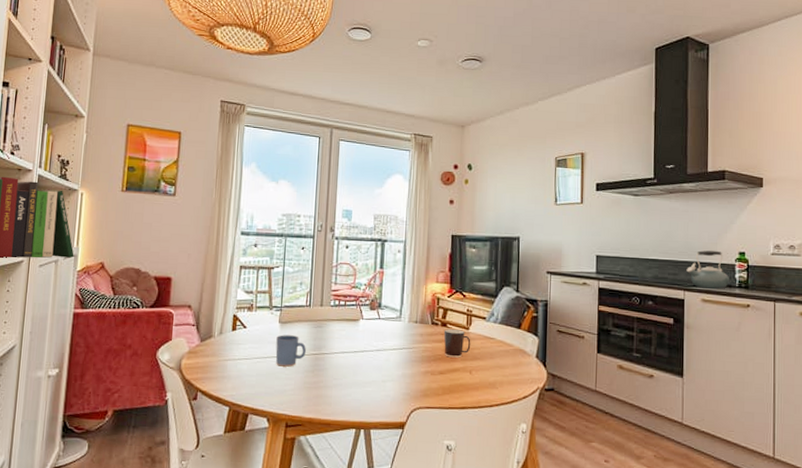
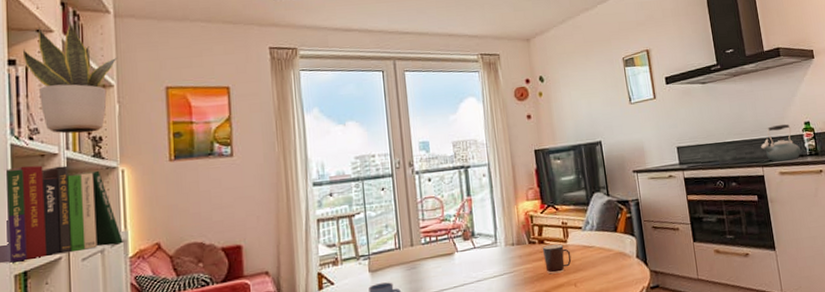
potted plant: none [15,54,91,156] -> present [22,21,118,134]

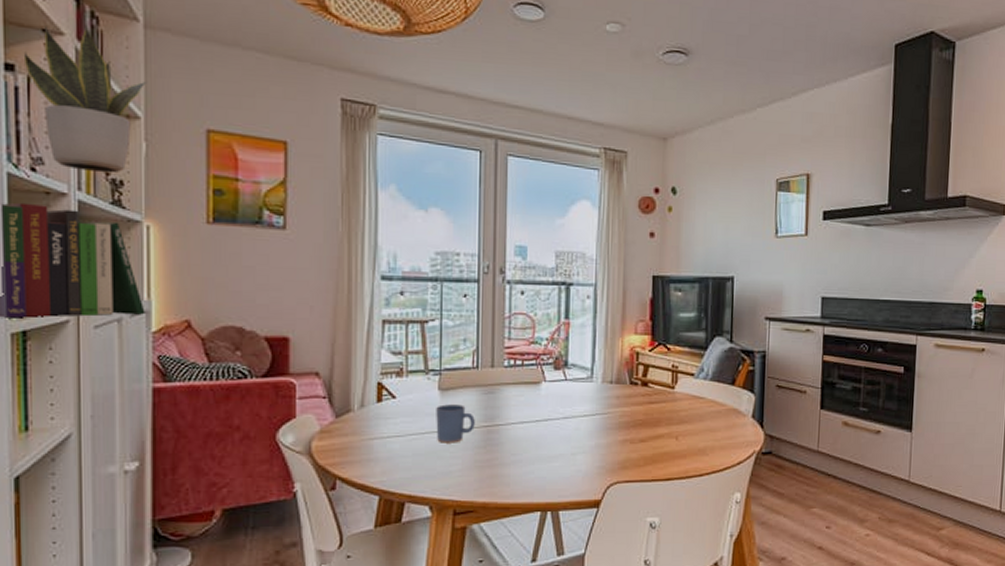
mug: present [542,244,572,274] -> none [644,389,677,422]
kettle: present [761,124,801,162] -> none [920,289,965,332]

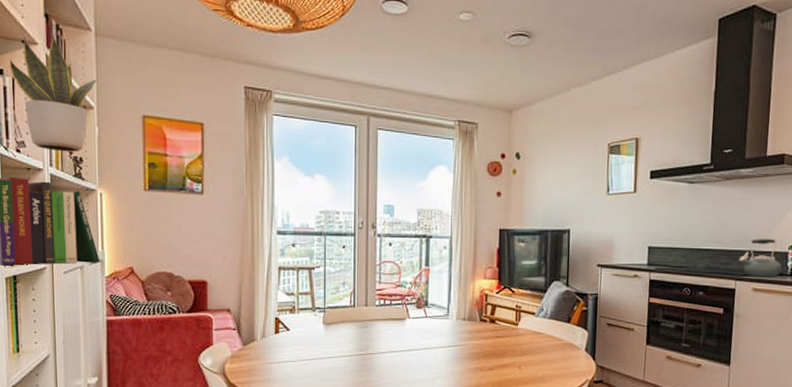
mug: present [436,404,475,443] -> none [321,336,352,368]
kettle: none [920,289,965,332] -> present [739,239,781,278]

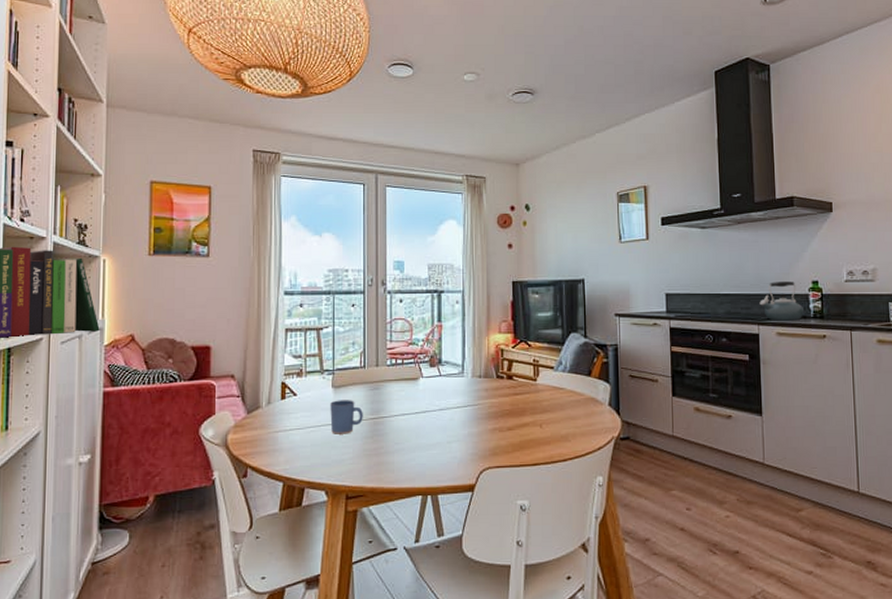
potted plant: present [9,35,98,152] -> none [19,107,107,220]
mug: none [321,336,352,368] -> present [330,400,363,434]

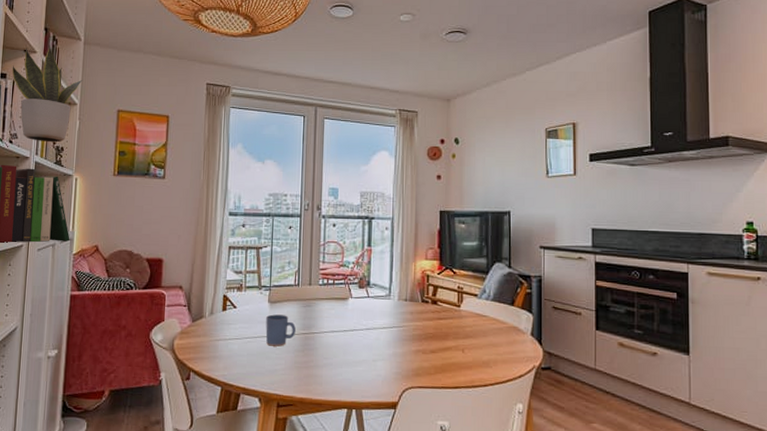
potted plant: none [19,107,107,220] -> present [12,45,83,143]
kettle: present [759,281,804,321] -> none [689,221,737,261]

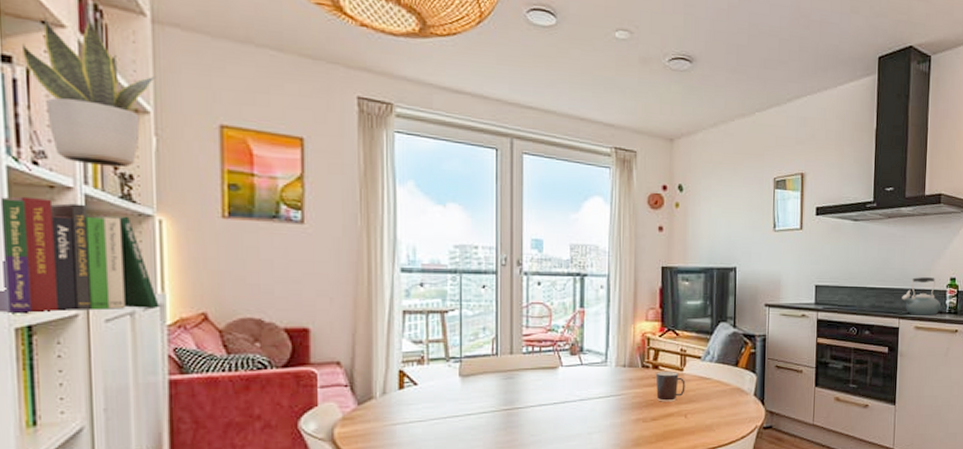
mug: present [265,314,296,347] -> none [457,390,495,427]
mug: none [434,307,463,336] -> present [655,372,686,402]
kettle: none [689,221,737,261] -> present [902,277,940,316]

